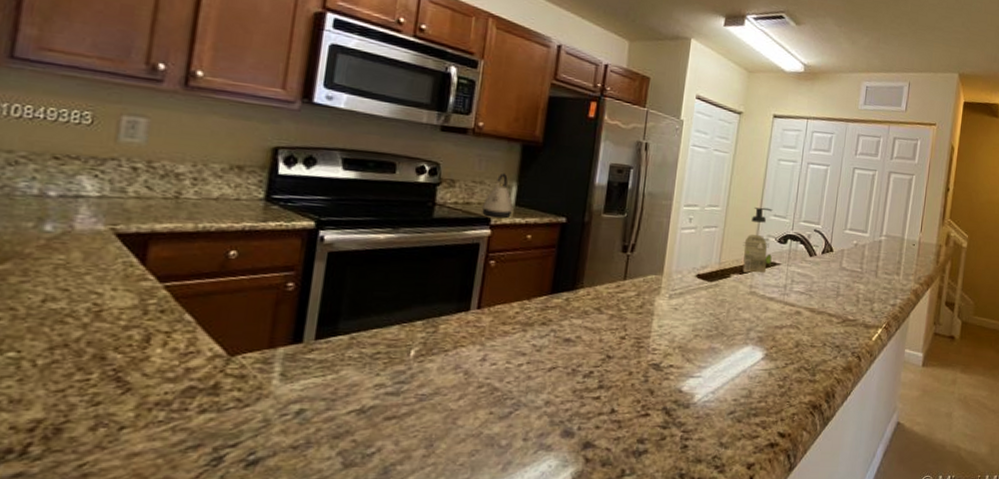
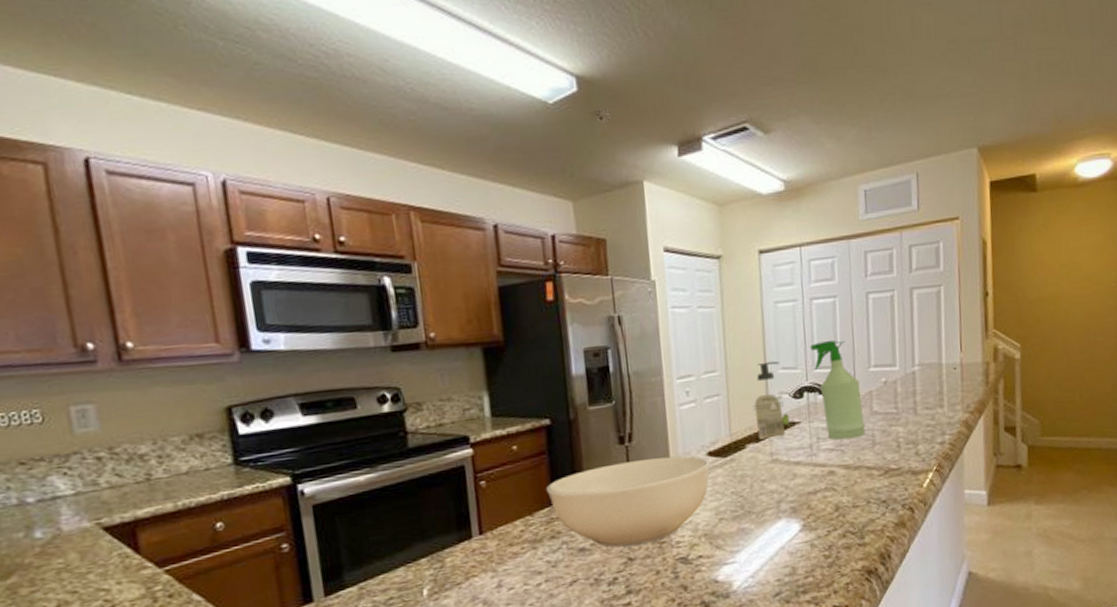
kettle: present [481,173,514,219] -> none [456,383,491,435]
bowl: none [547,268,697,345] -> present [545,456,710,548]
spray bottle: none [800,200,836,287] -> present [809,340,866,441]

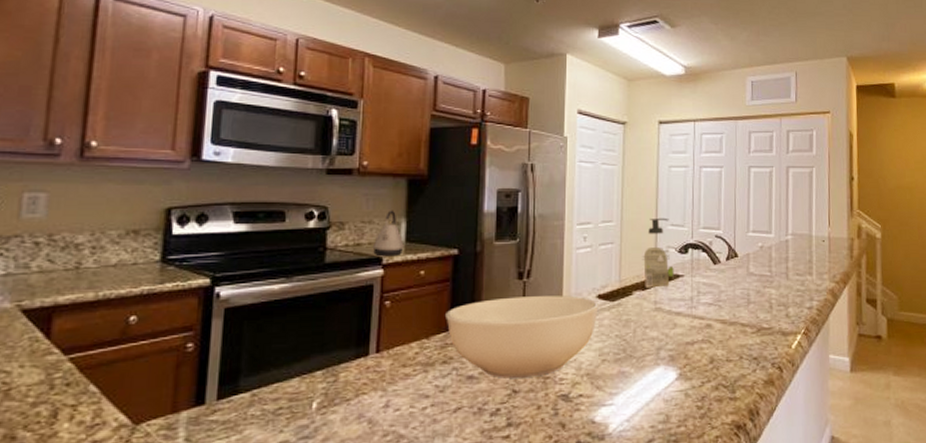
kettle: none [456,383,491,435] -> present [372,210,404,257]
spray bottle: present [809,340,866,441] -> none [696,204,742,296]

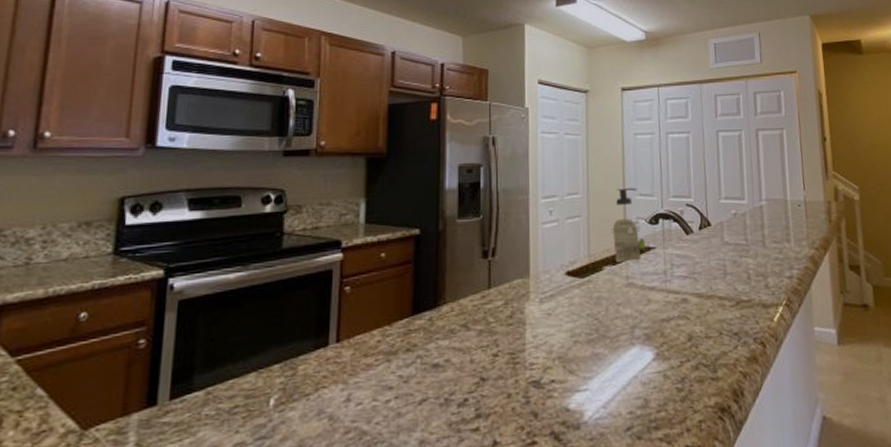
kettle: present [372,210,404,257] -> none [331,190,364,240]
bowl: present [444,295,598,379] -> none [407,273,568,366]

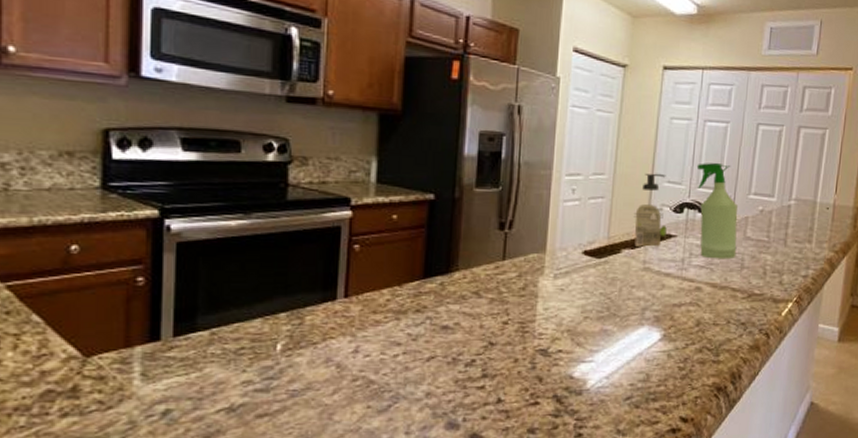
spray bottle: none [665,171,718,268] -> present [696,162,739,260]

